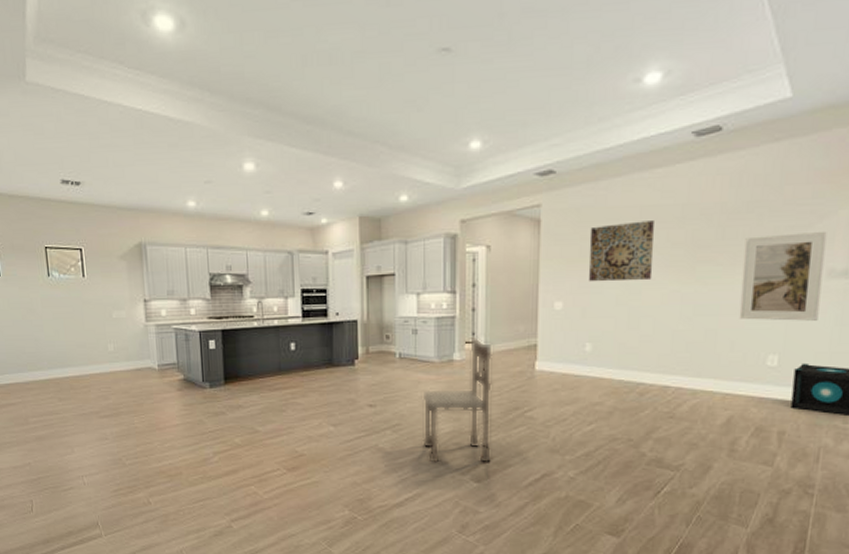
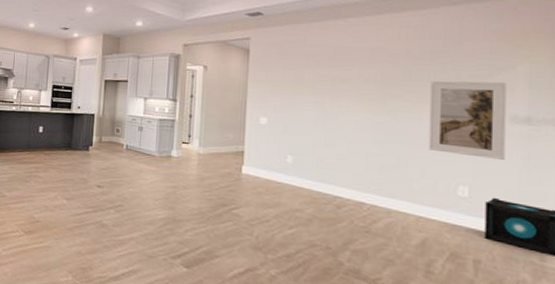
dining chair: present [421,337,492,465] -> none [140,139,205,252]
wall art: present [588,221,654,282] -> none [290,58,348,108]

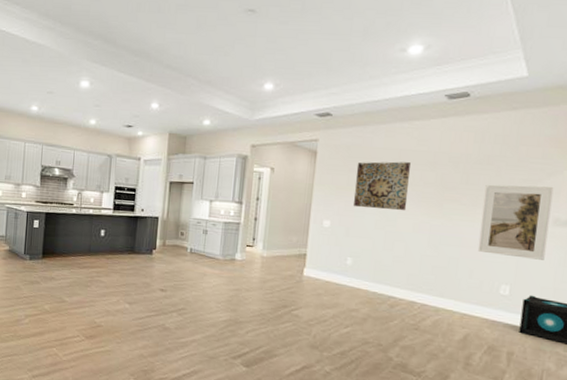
wall art: none [290,58,348,108] -> present [353,161,410,211]

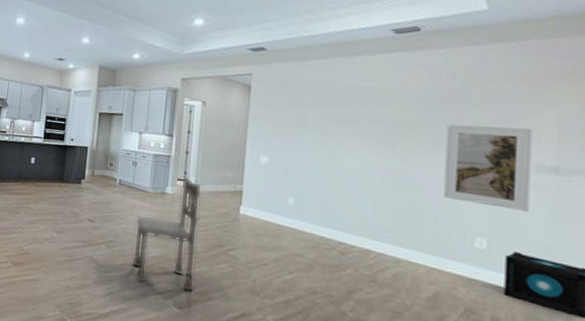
dining chair: none [202,242,268,352] -> present [132,176,201,293]
wall art: present [353,161,410,211] -> none [293,97,356,149]

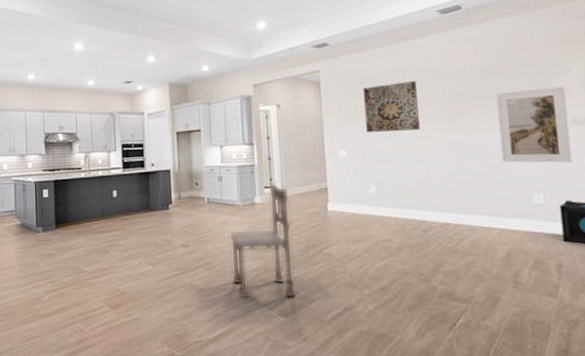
wall art: none [293,97,356,149] -> present [362,81,421,133]

